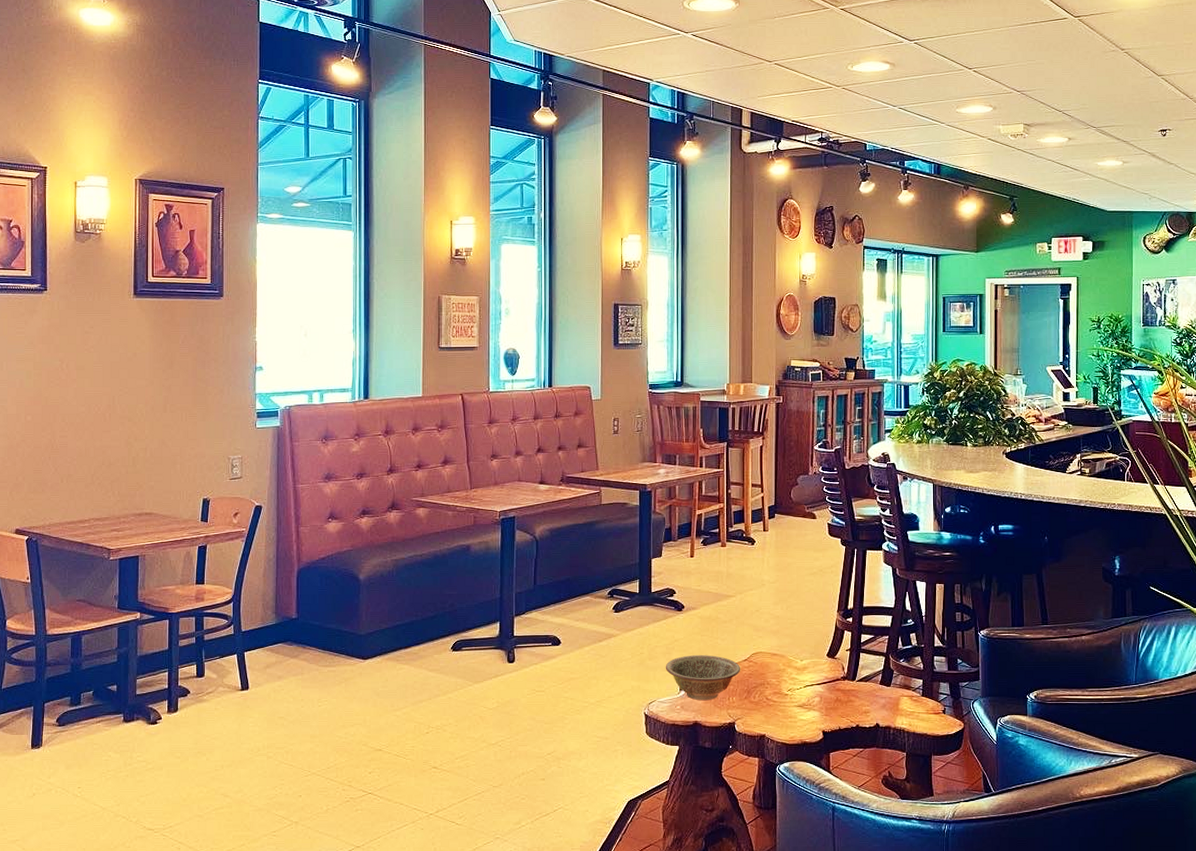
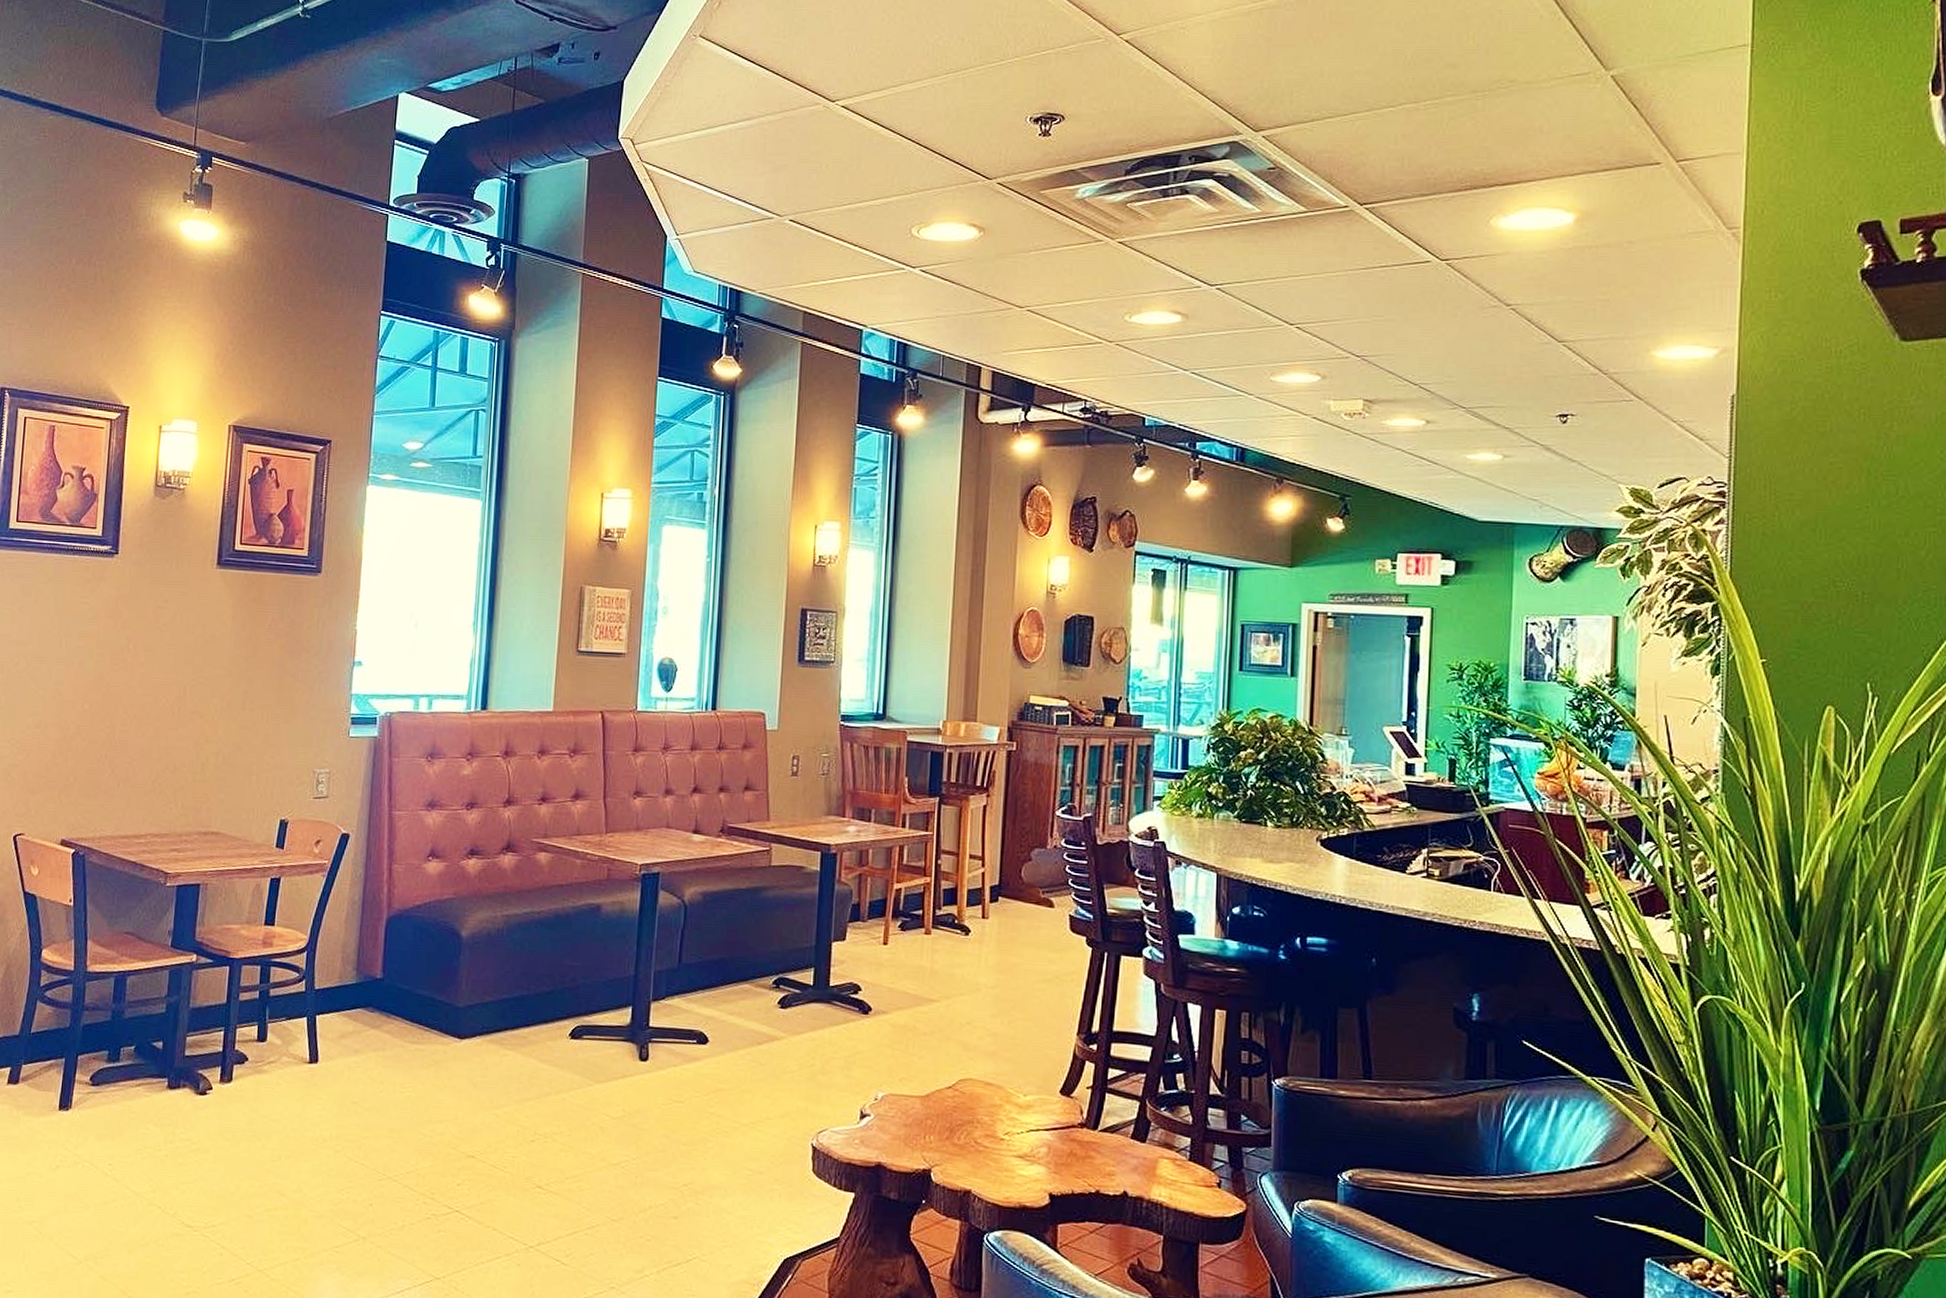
decorative bowl: present [665,655,741,701] -> none [842,1073,943,1137]

